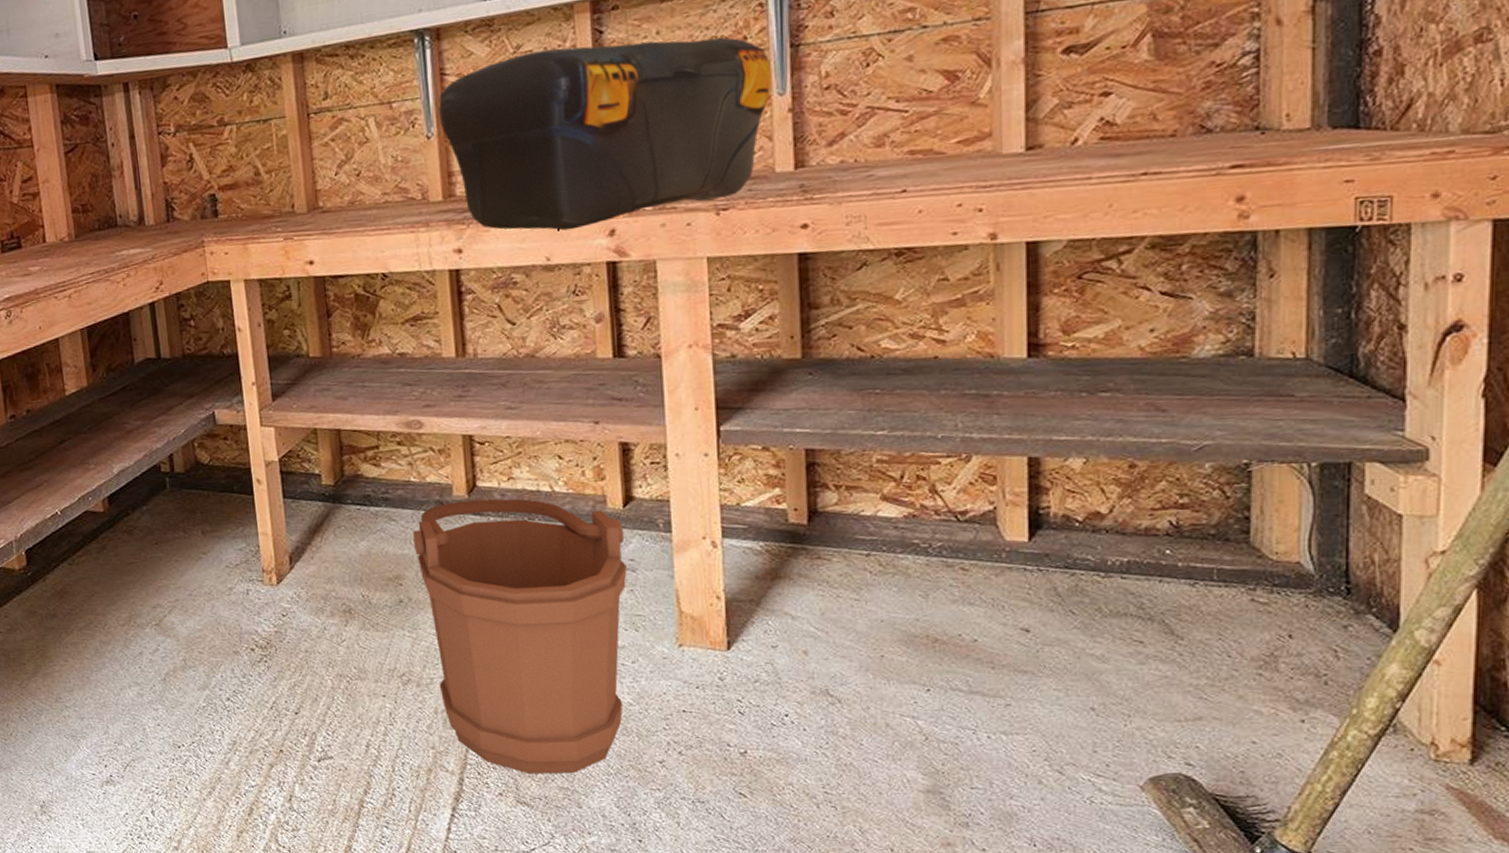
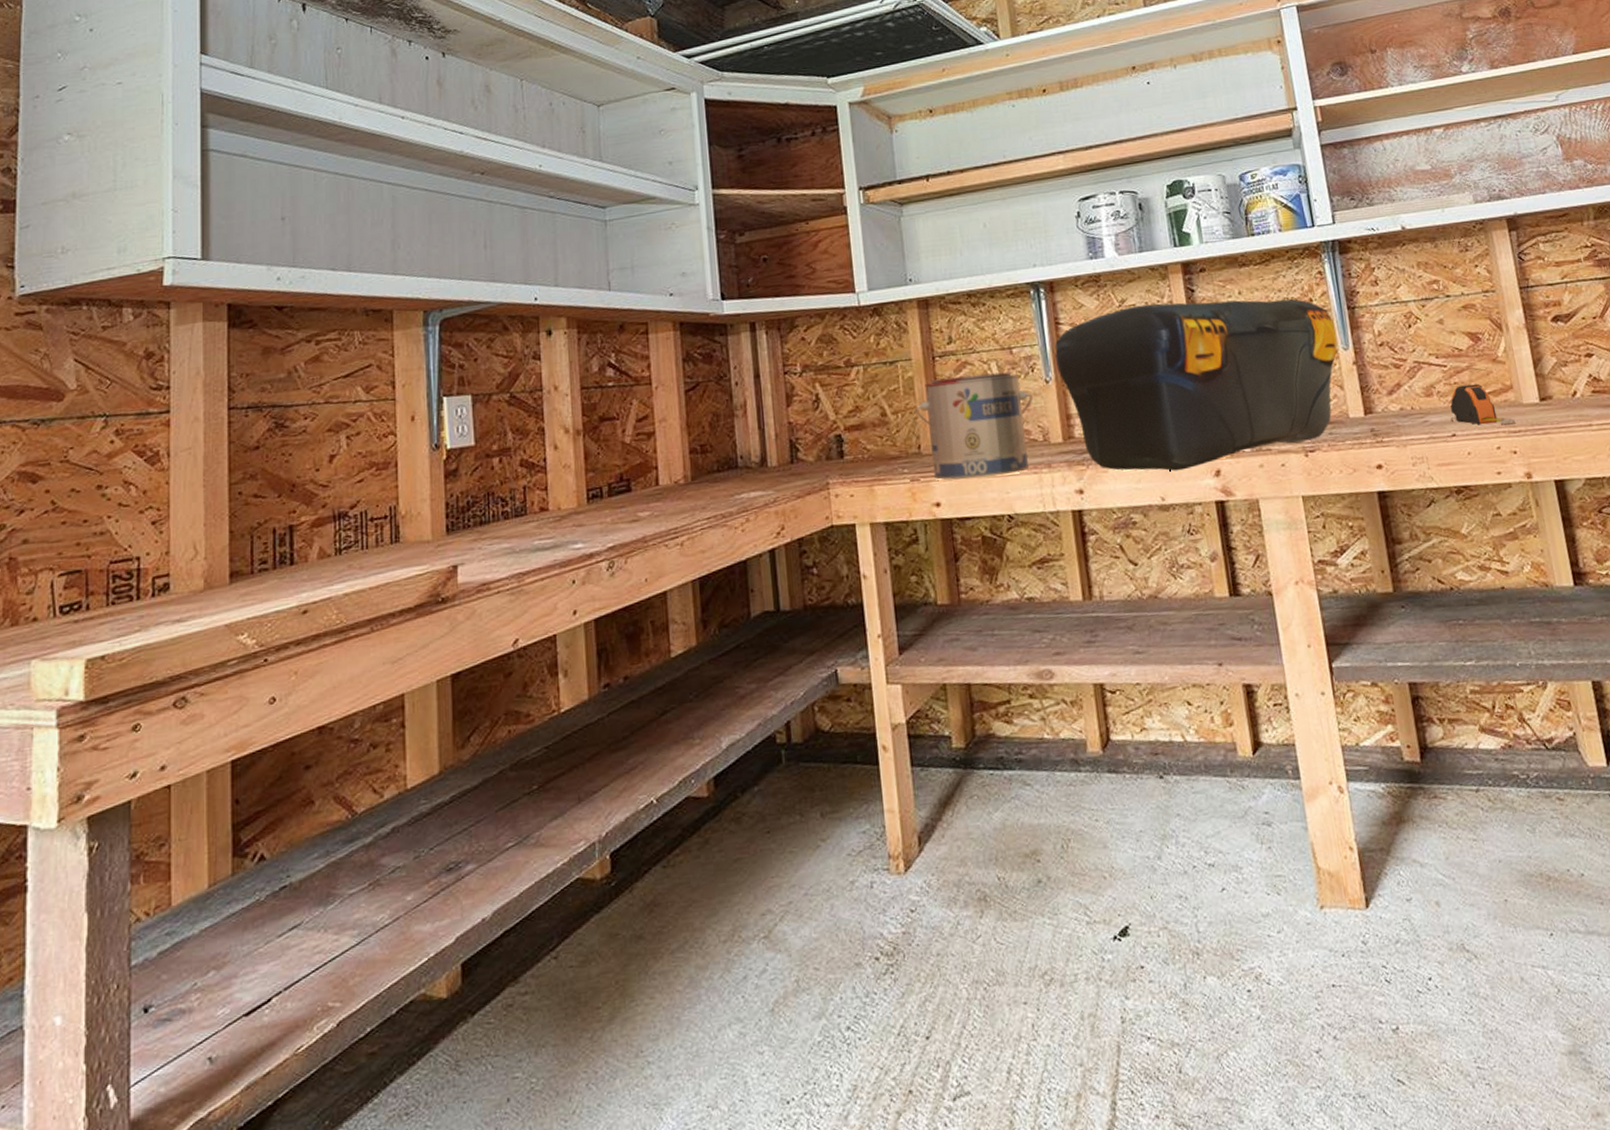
paint can: none [289,127,412,239] -> present [915,371,1033,481]
bucket: present [413,498,627,774] -> none [1049,752,1274,1086]
tape measure: none [903,131,987,180] -> present [1450,383,1516,425]

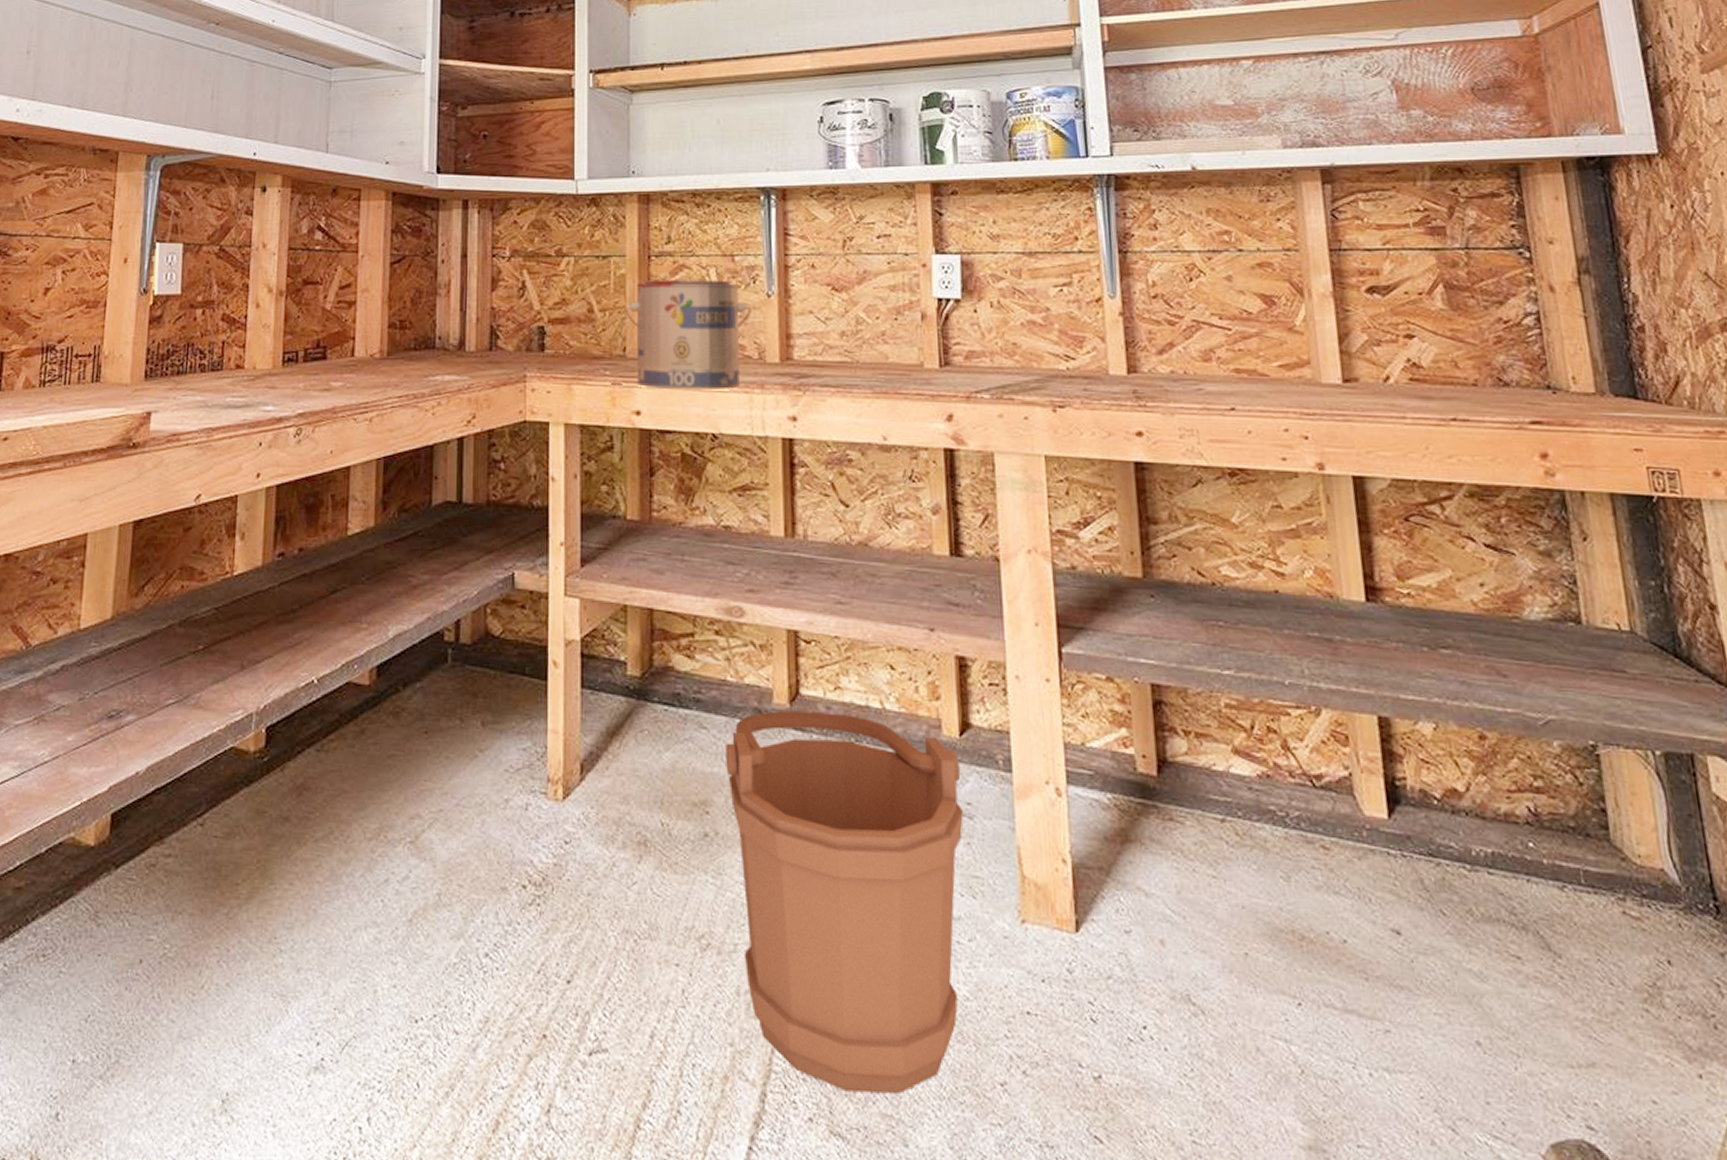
bucket: none [1049,752,1274,1086] -> present [726,710,963,1093]
toolbox: present [1055,298,1338,471] -> none [781,224,1103,410]
tape measure: present [1450,383,1516,425] -> none [1230,353,1310,405]

